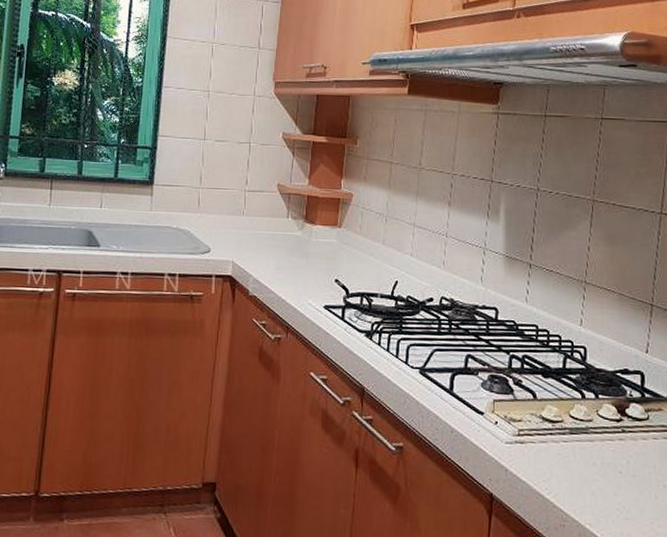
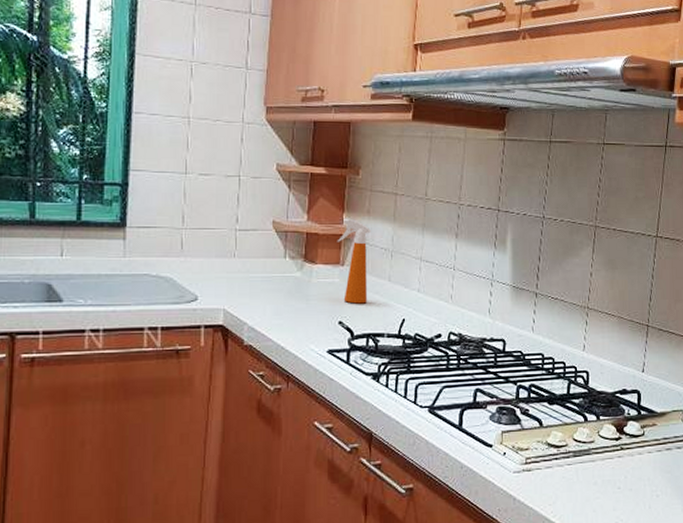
spray bottle: none [335,183,367,264] -> present [337,218,371,304]

